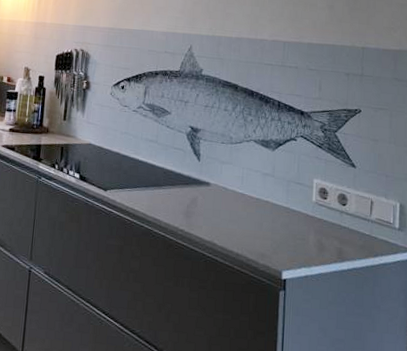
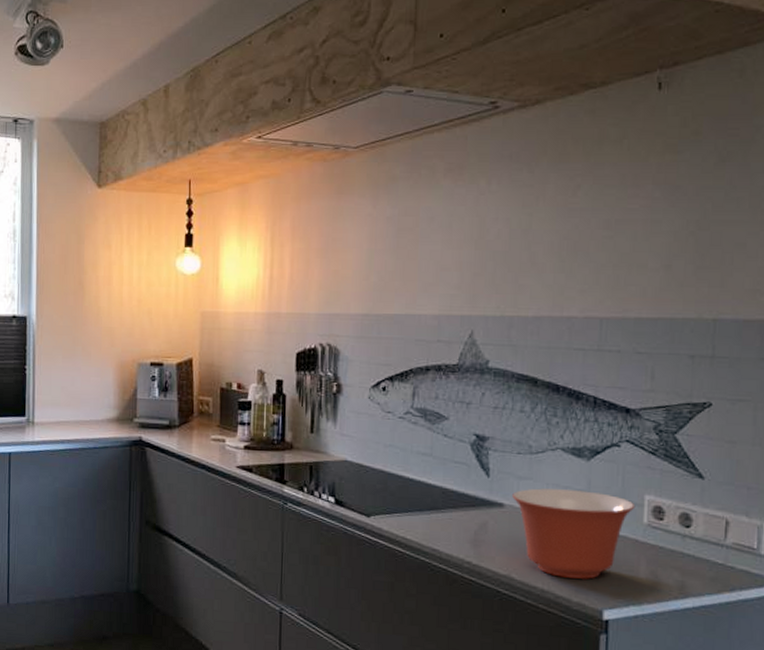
mixing bowl: none [217,171,307,246] -> present [512,488,636,579]

